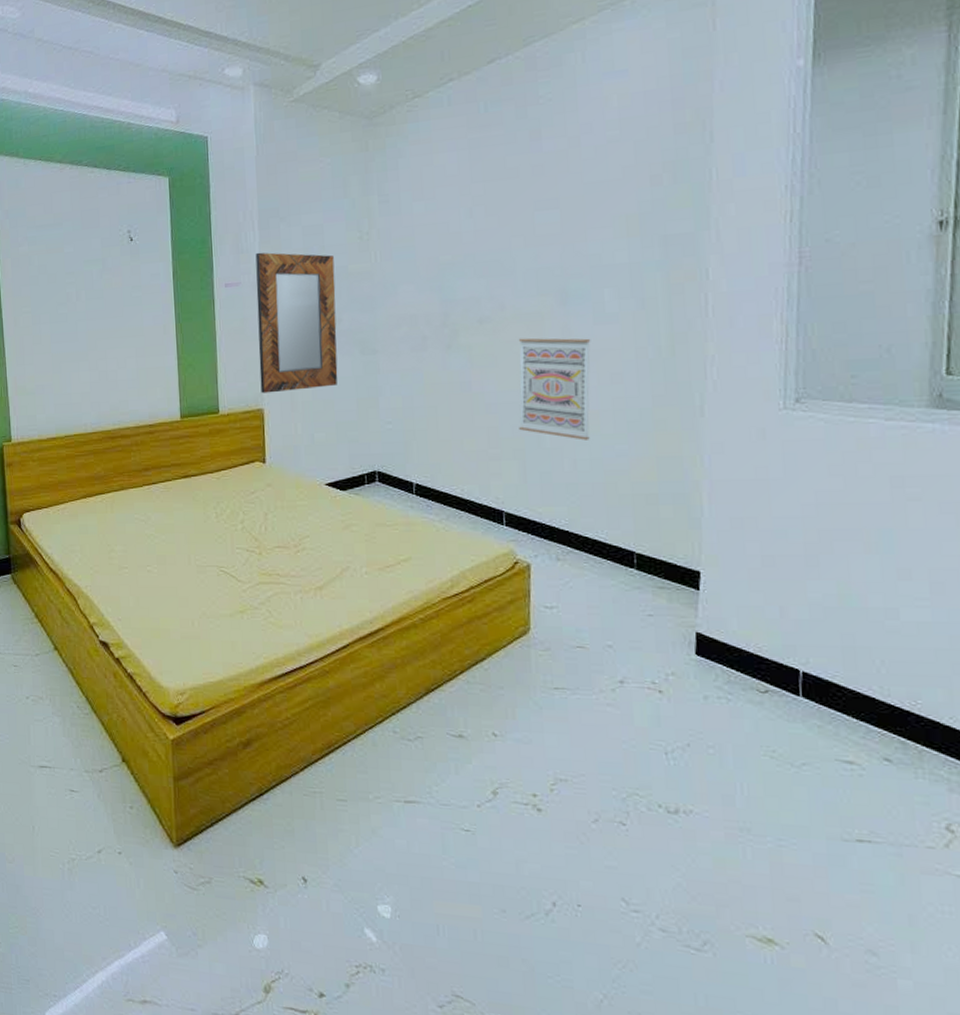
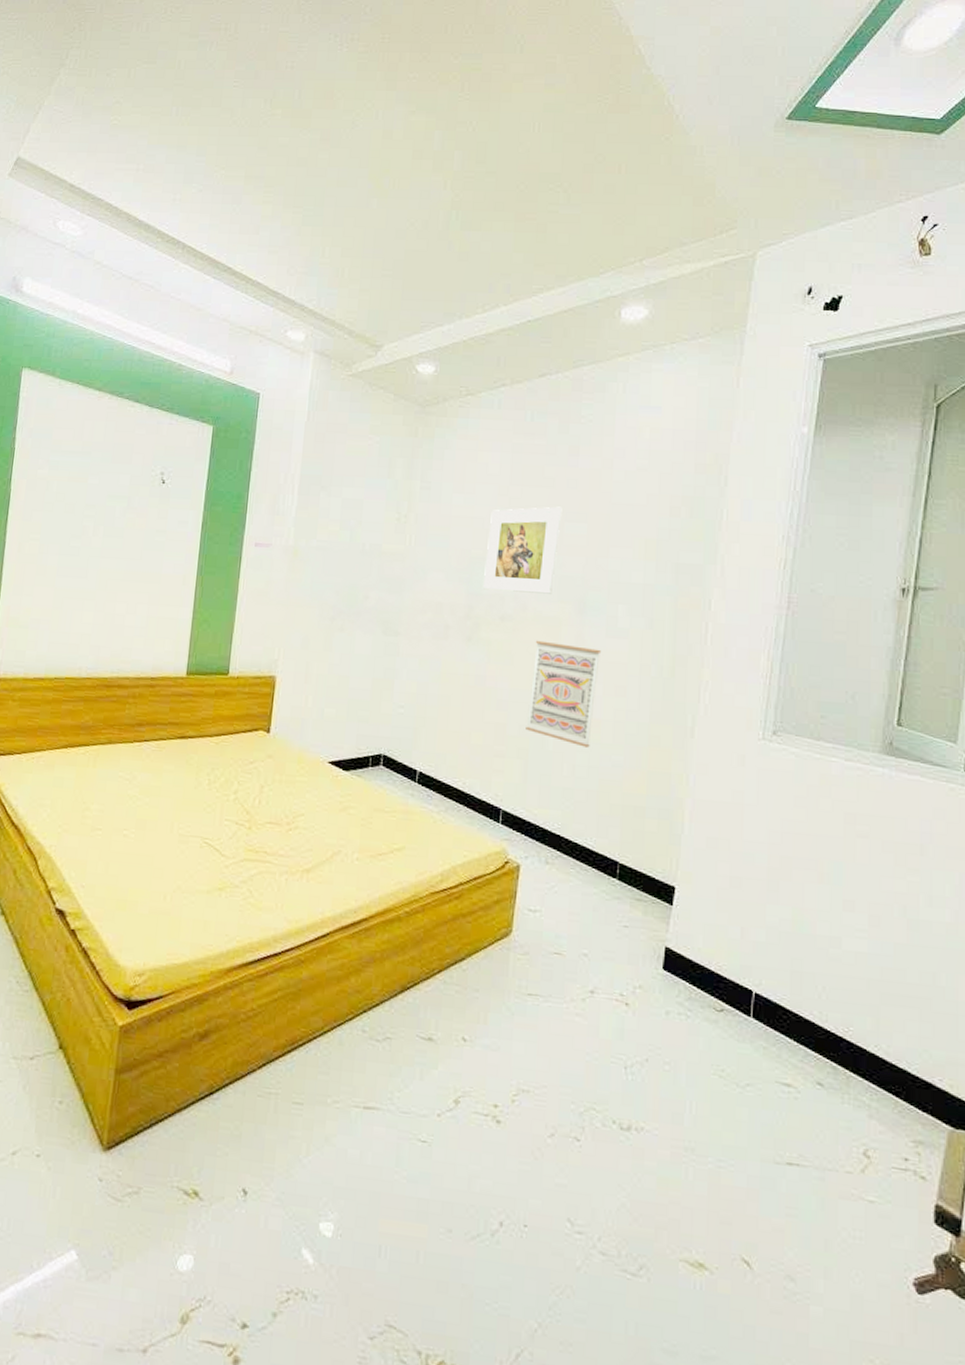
home mirror: present [255,252,338,394] -> none [276,517,369,663]
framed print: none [455,196,531,295] -> present [483,506,562,594]

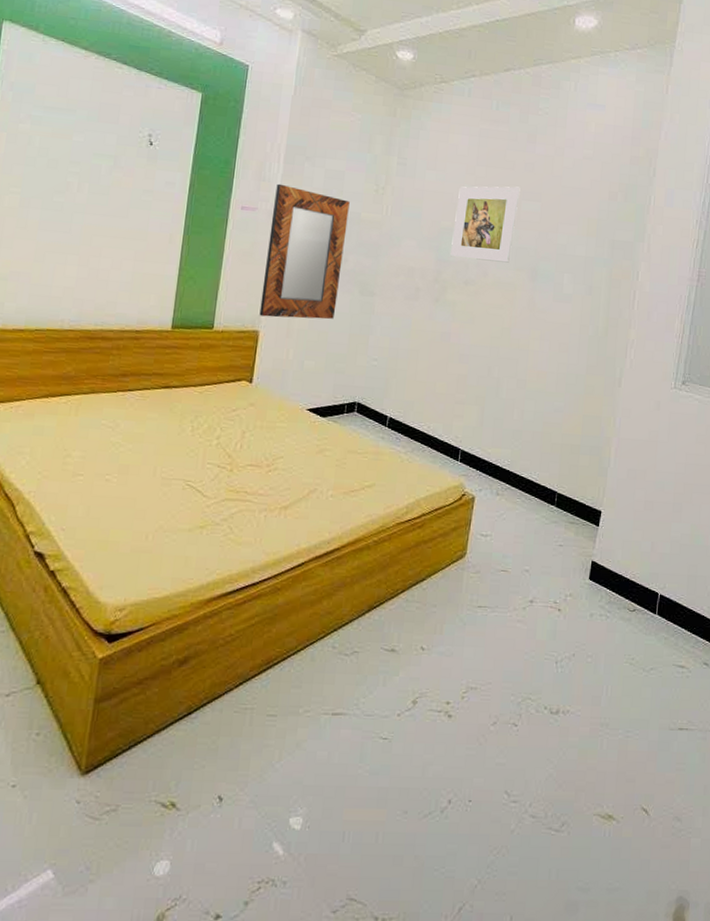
home mirror: none [276,517,369,663] -> present [259,183,350,319]
wall art: present [526,640,602,748] -> none [483,303,549,396]

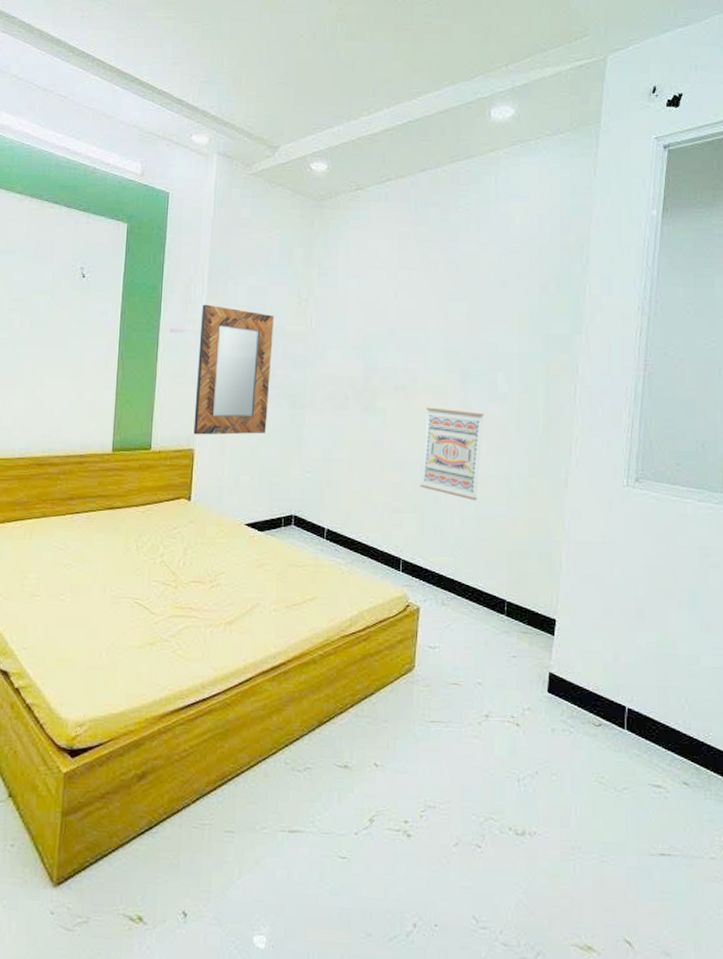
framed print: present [450,186,520,263] -> none [378,287,445,366]
wall art: none [483,303,549,396] -> present [420,407,485,501]

